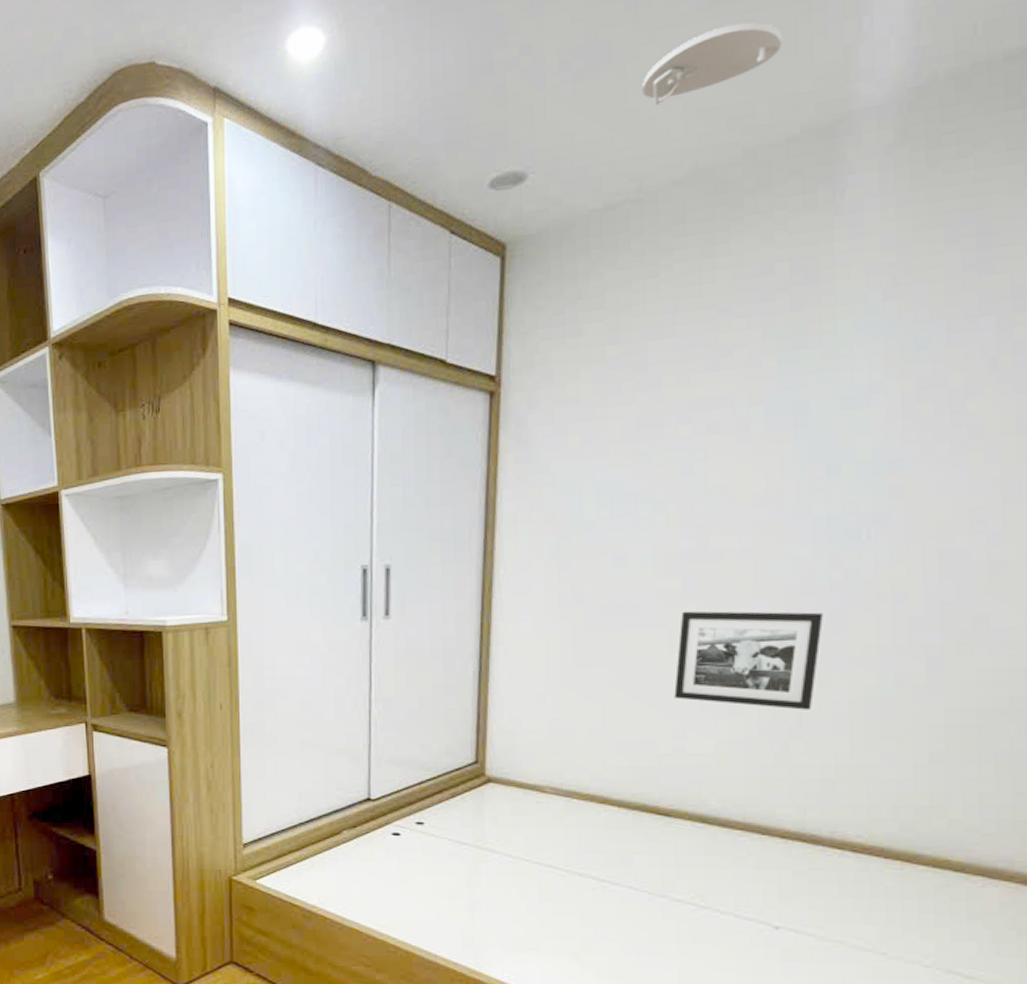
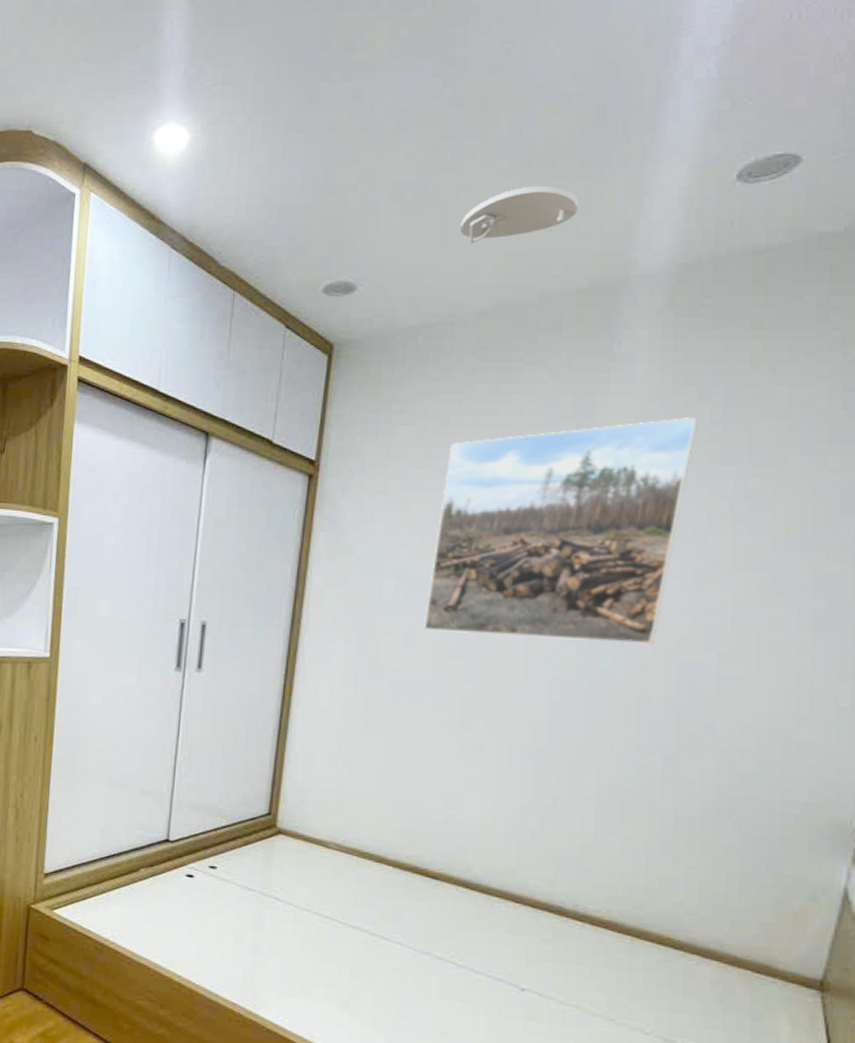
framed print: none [633,264,945,548] -> present [424,416,697,645]
picture frame: present [674,611,823,710] -> none [449,692,580,793]

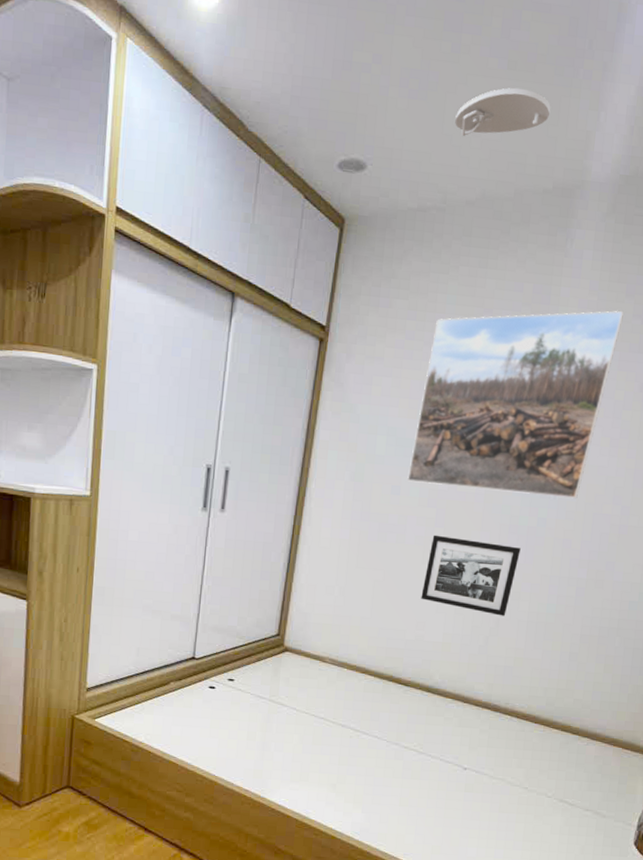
picture frame: none [449,692,580,793] -> present [421,534,521,616]

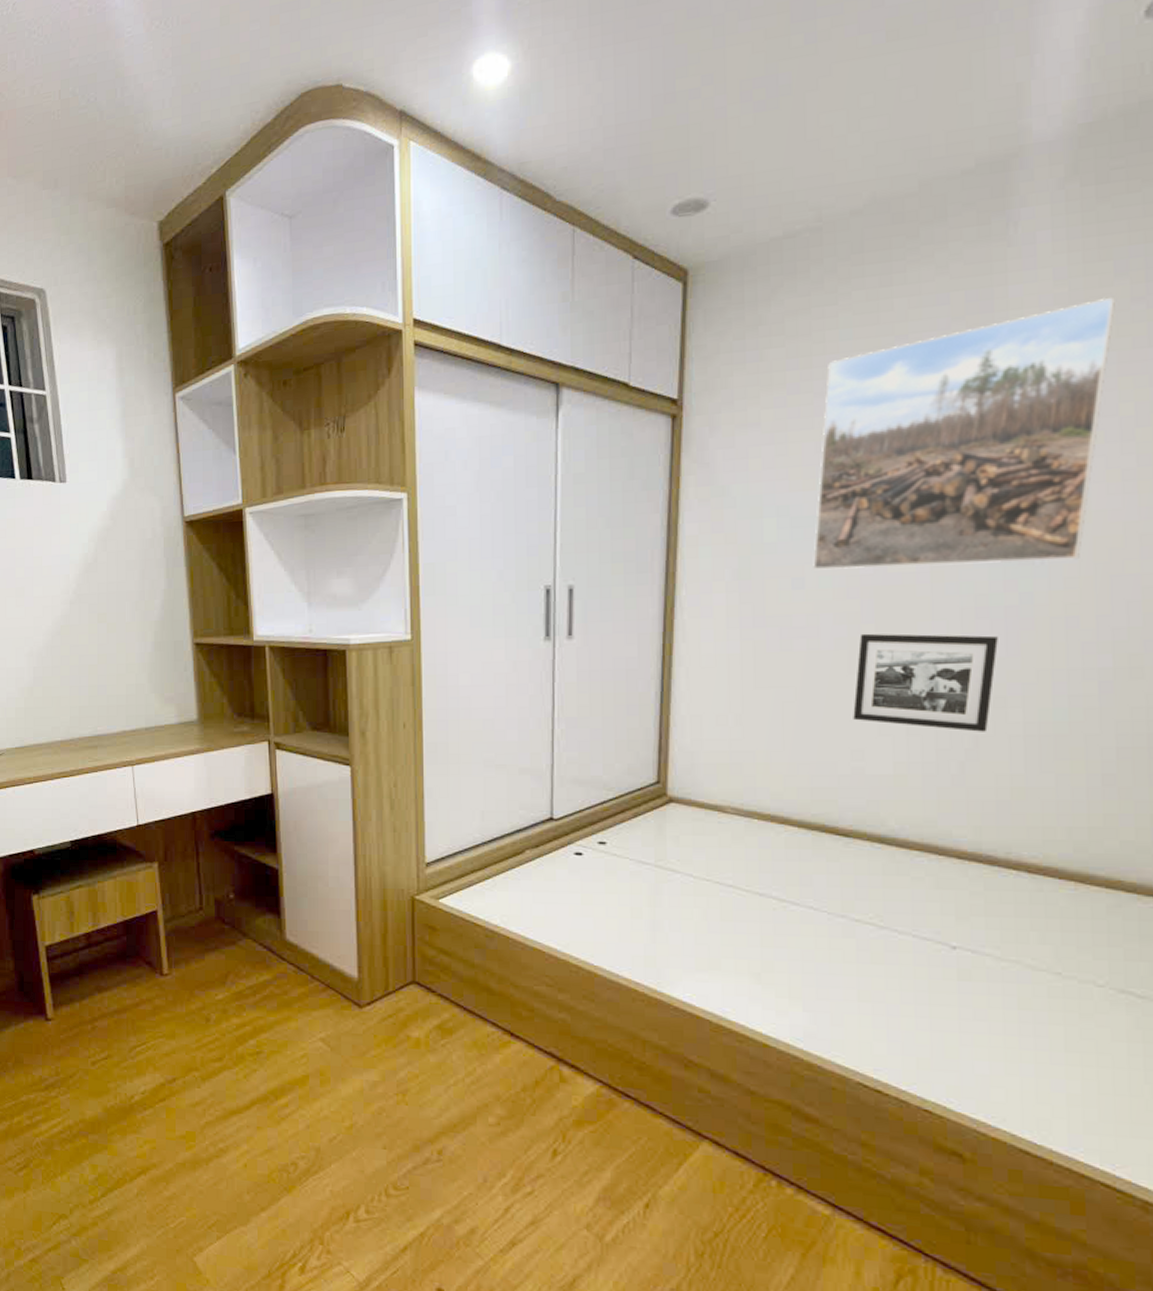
smoke detector: present [455,87,551,137] -> none [821,57,958,138]

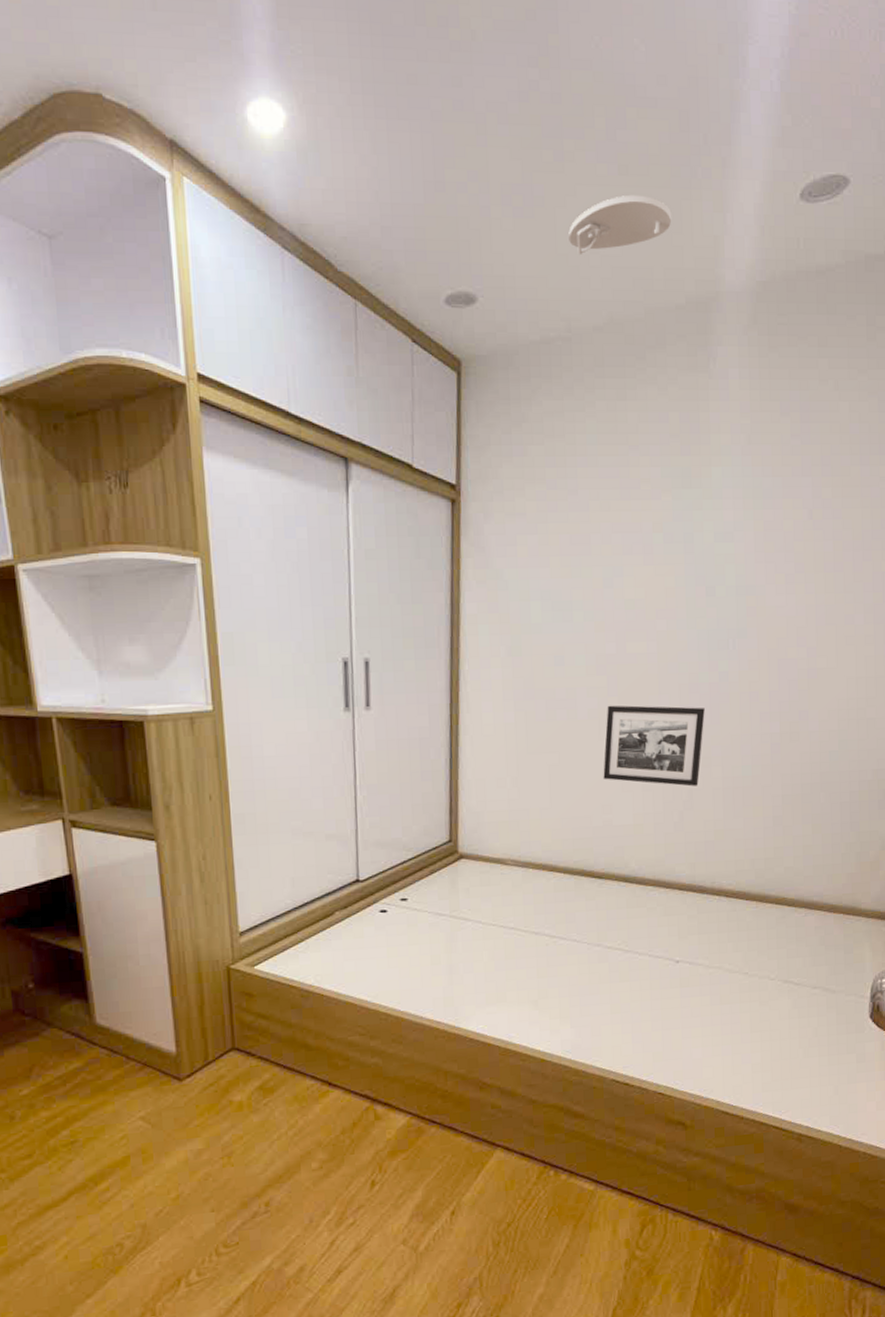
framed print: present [813,296,1115,570] -> none [570,431,781,650]
smoke detector: none [821,57,958,138] -> present [568,194,672,255]

